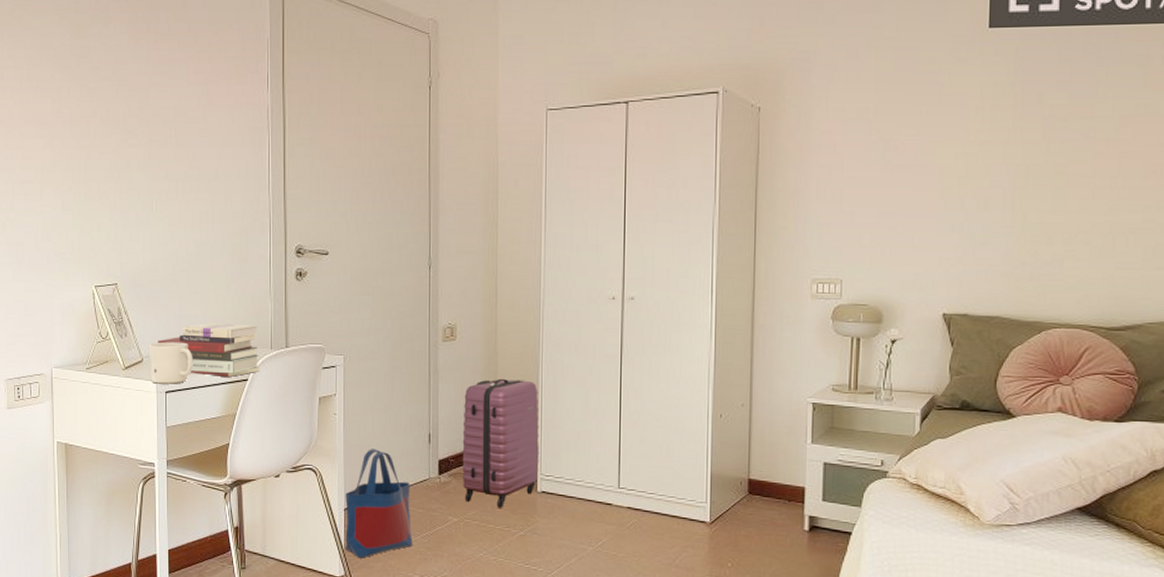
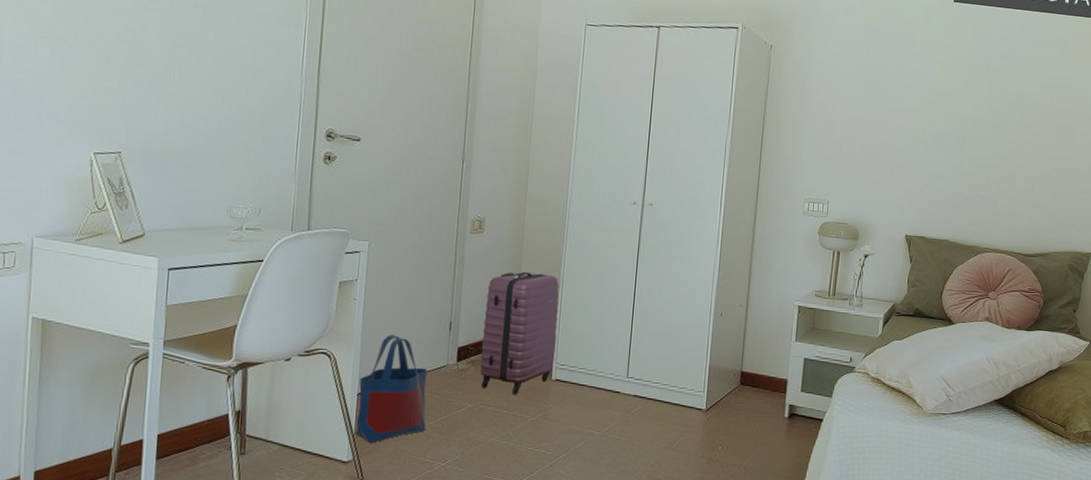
mug: present [148,342,193,384] -> none [151,216,204,262]
books: present [158,323,259,378] -> none [164,200,278,258]

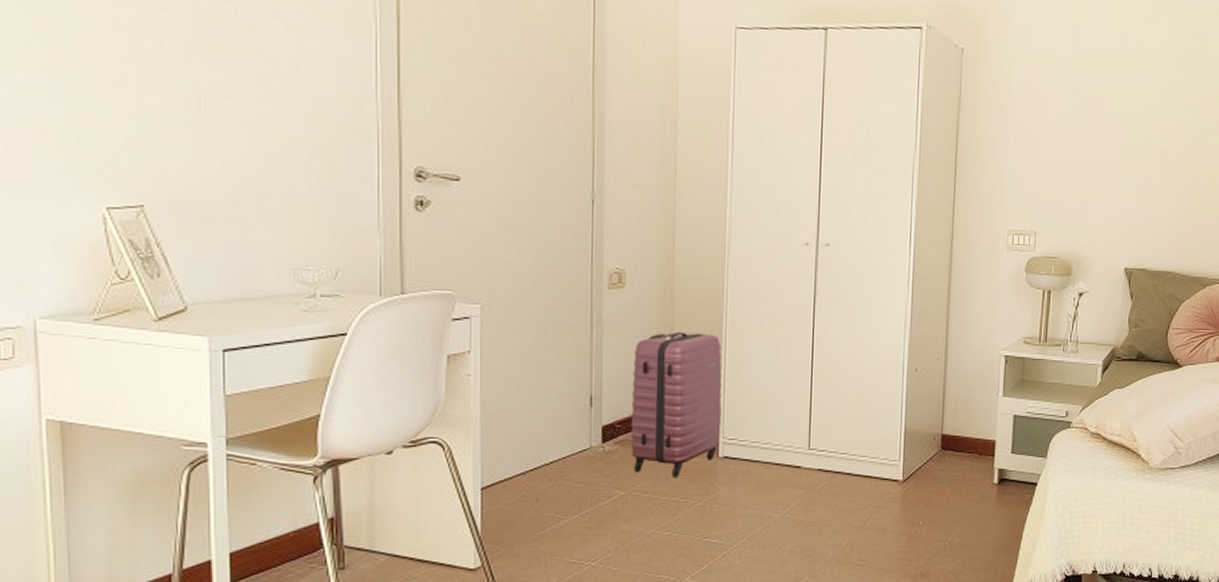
tote bag: present [354,335,428,443] -> none [481,415,569,545]

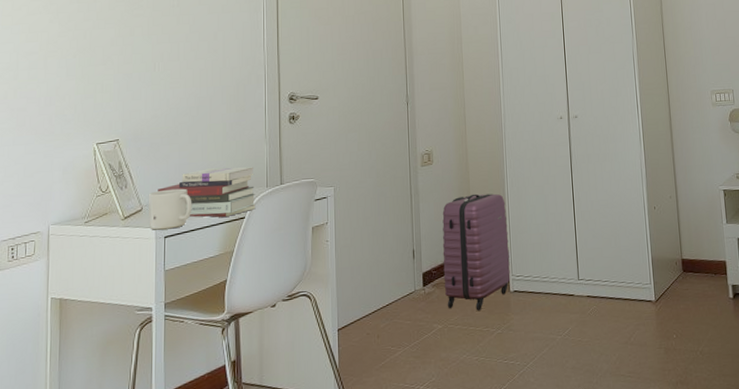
mug: none [195,284,266,340] -> present [148,188,192,230]
books: none [210,261,364,332] -> present [158,167,256,218]

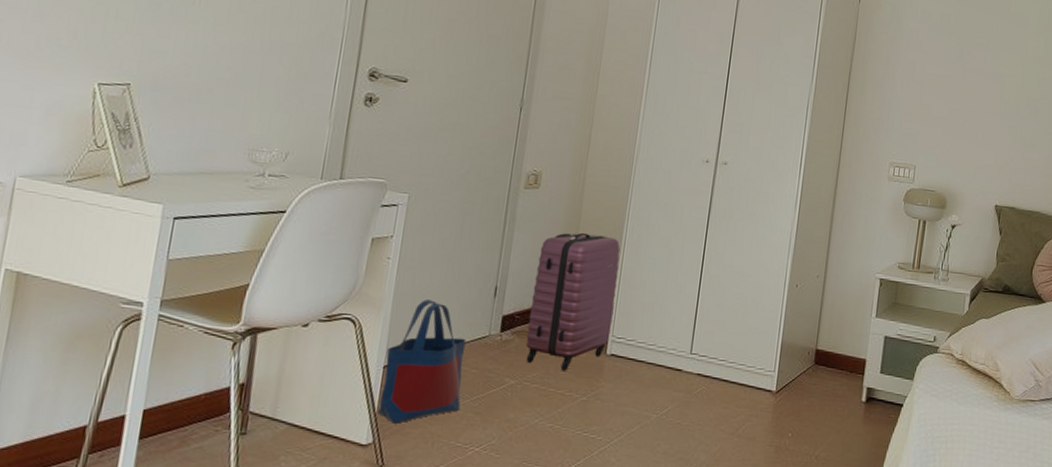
mug: present [148,188,192,230] -> none [155,158,219,210]
books: present [158,167,256,218] -> none [173,142,308,208]
tote bag: none [338,269,402,376] -> present [376,299,467,424]

